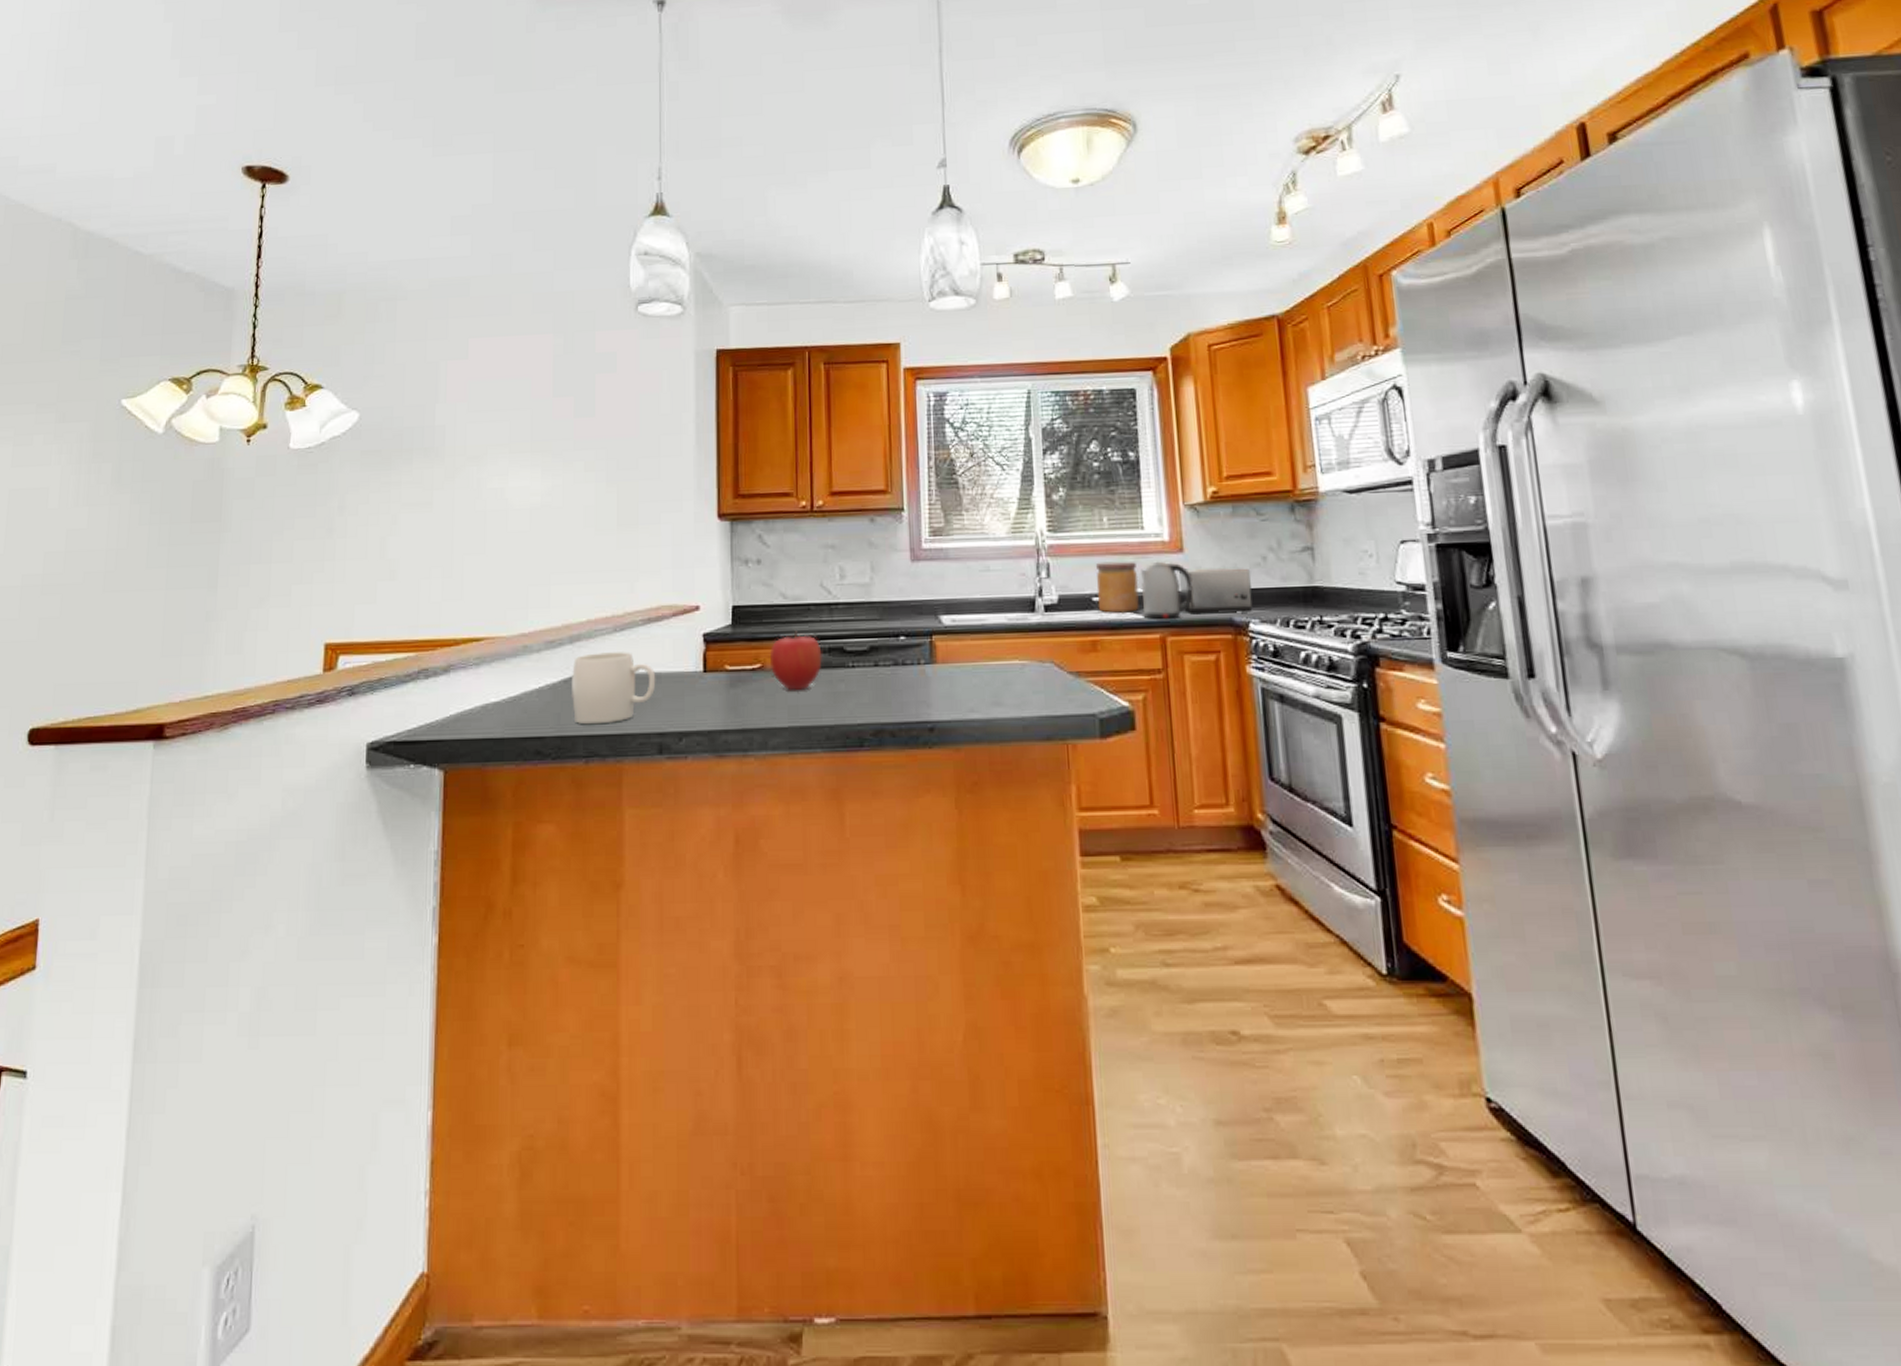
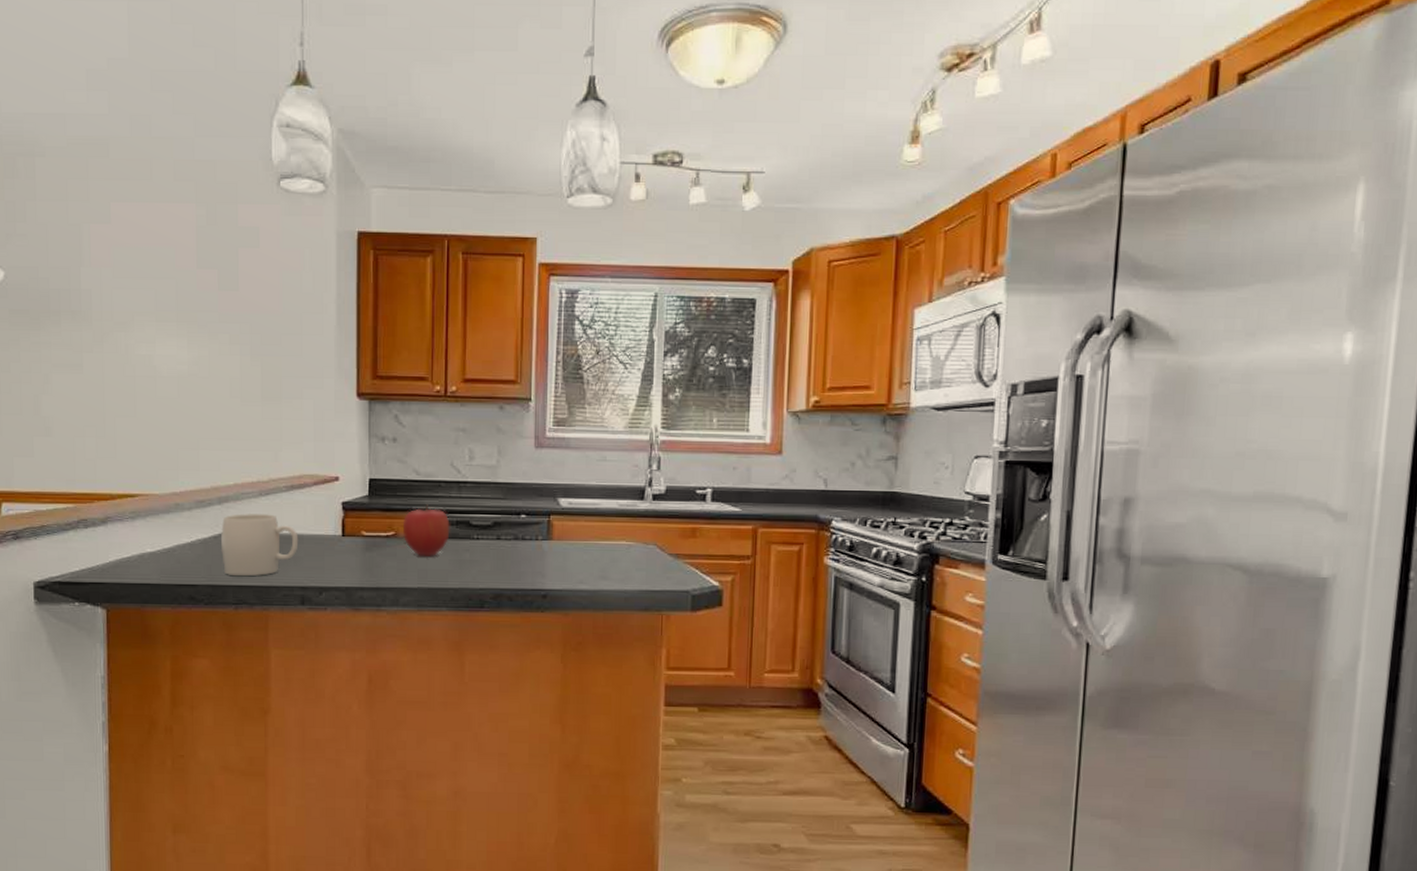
jar: present [1096,561,1139,613] -> none [700,459,739,505]
kettle: present [1141,561,1193,620] -> none [739,461,787,514]
toaster: present [1178,567,1253,614] -> none [774,469,840,511]

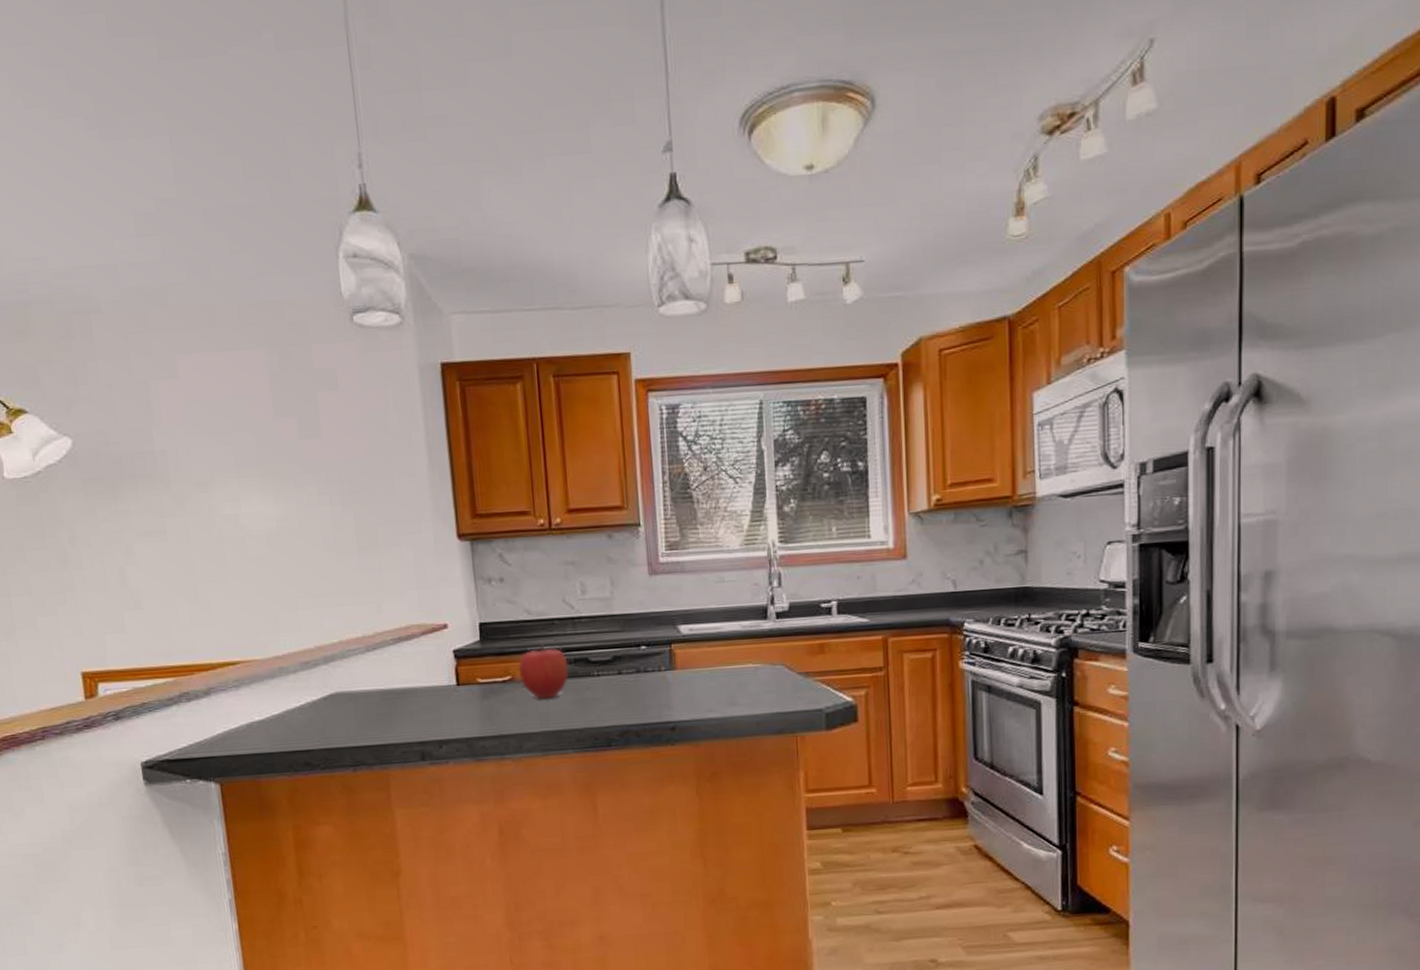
mug: present [221,514,299,577] -> none [330,669,413,738]

